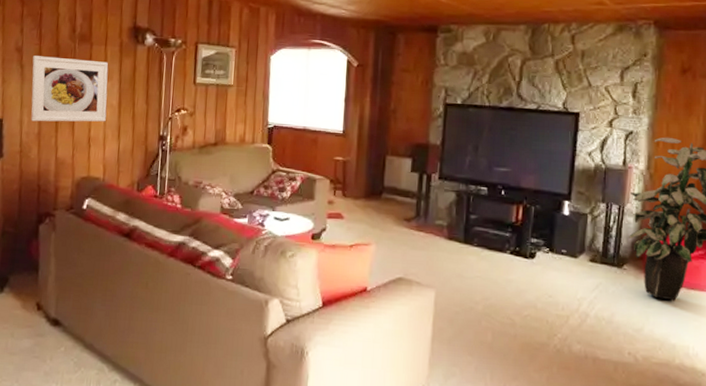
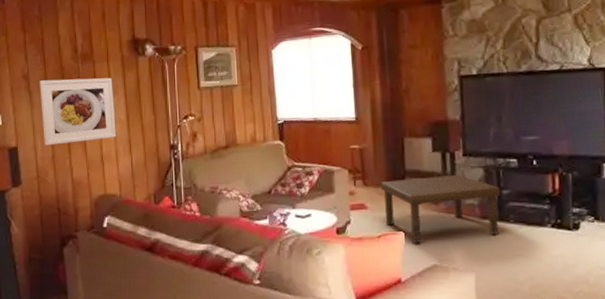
coffee table: none [358,194,468,256] -> present [380,175,500,243]

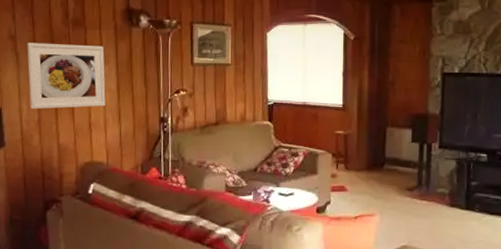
coffee table: present [380,175,500,243] -> none [361,165,469,225]

